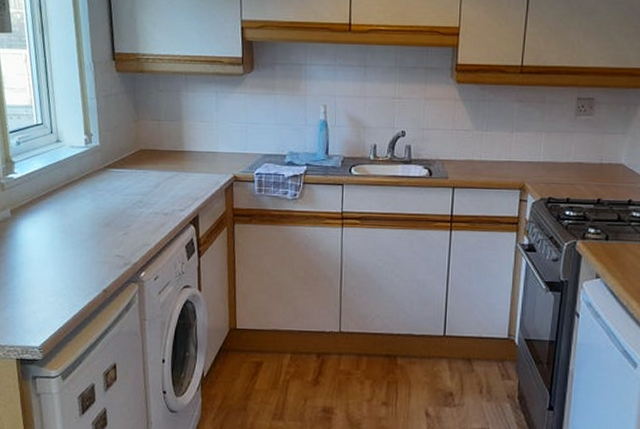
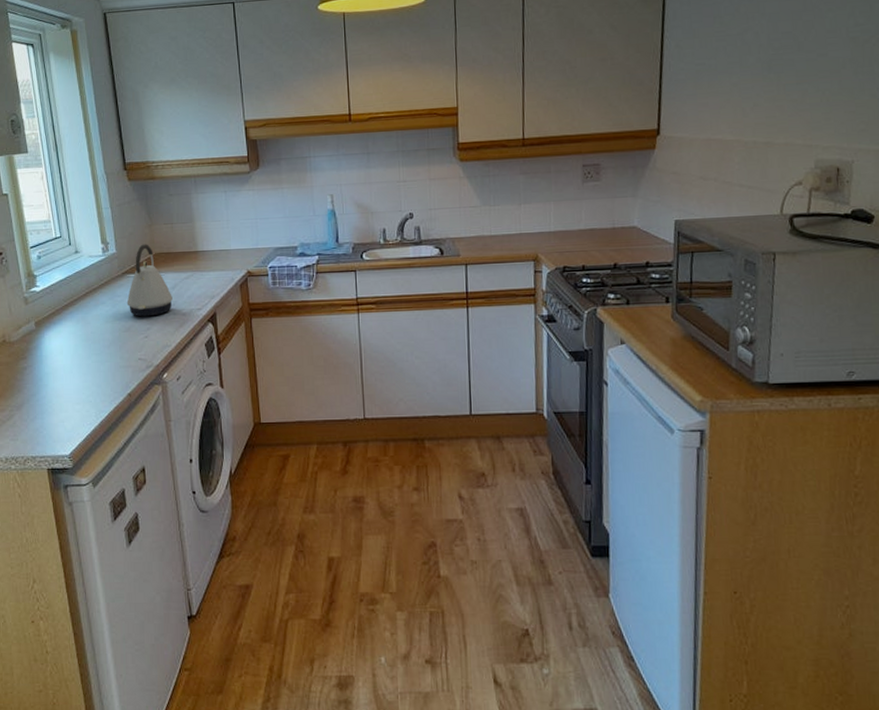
kettle: none [107,139,155,214] -> present [126,244,173,317]

